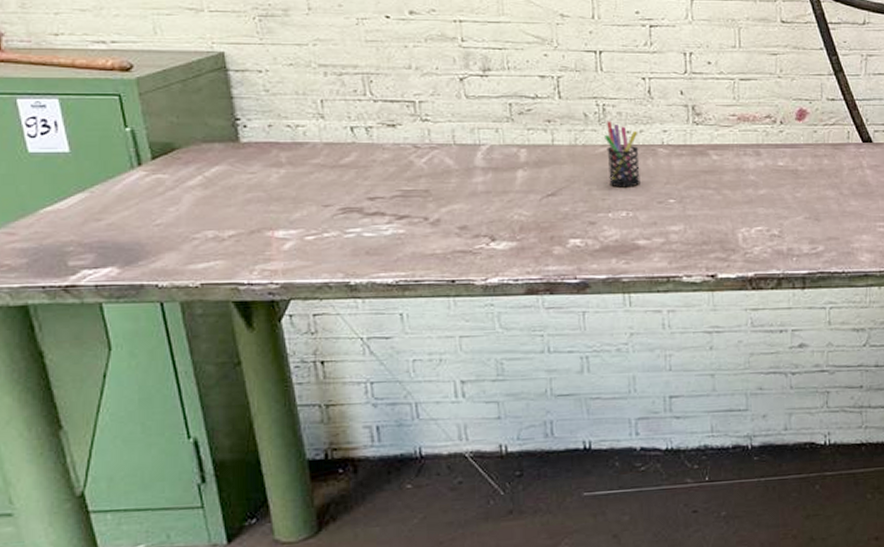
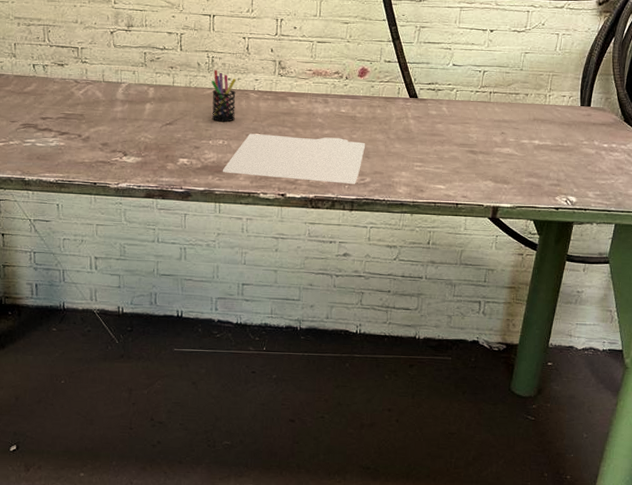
clipboard: none [630,198,813,256] -> present [223,133,365,184]

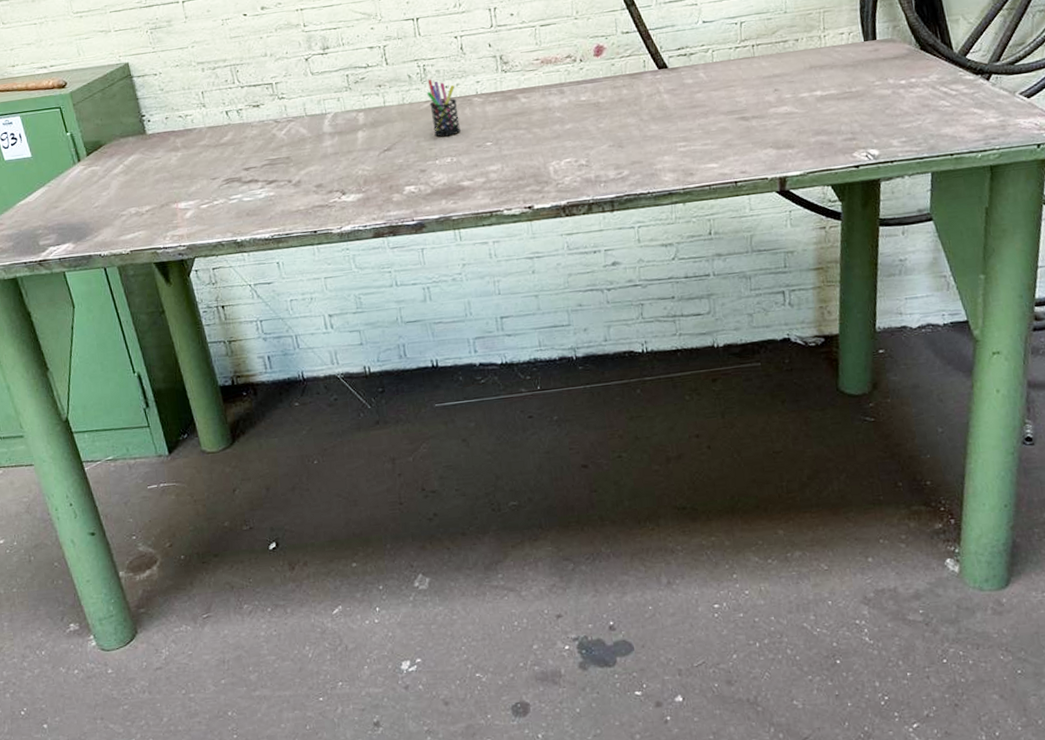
clipboard: present [223,133,365,184] -> none [457,130,616,194]

